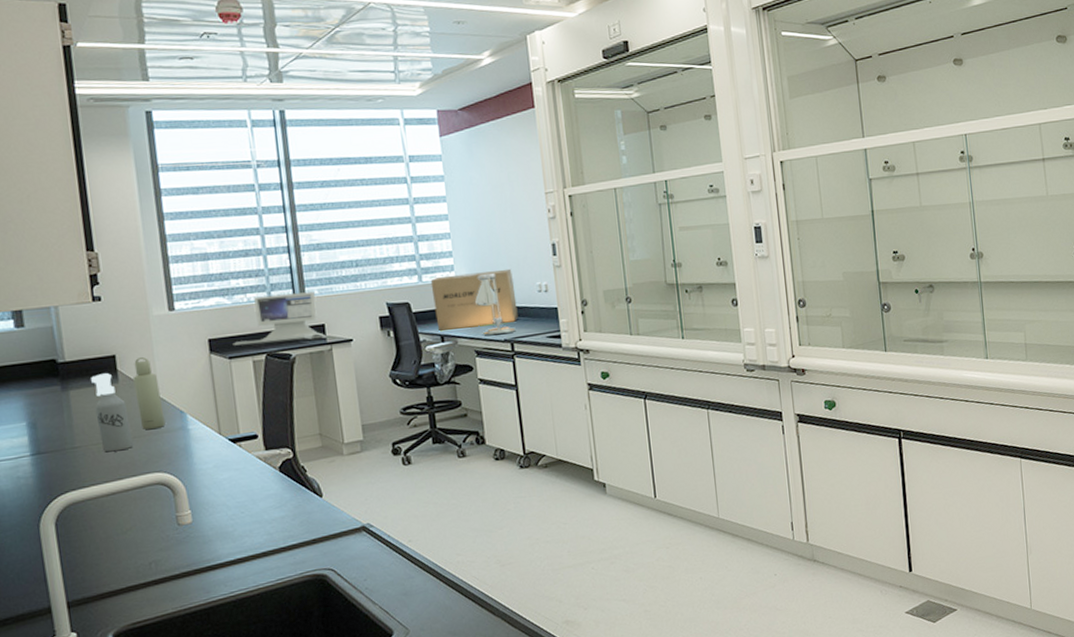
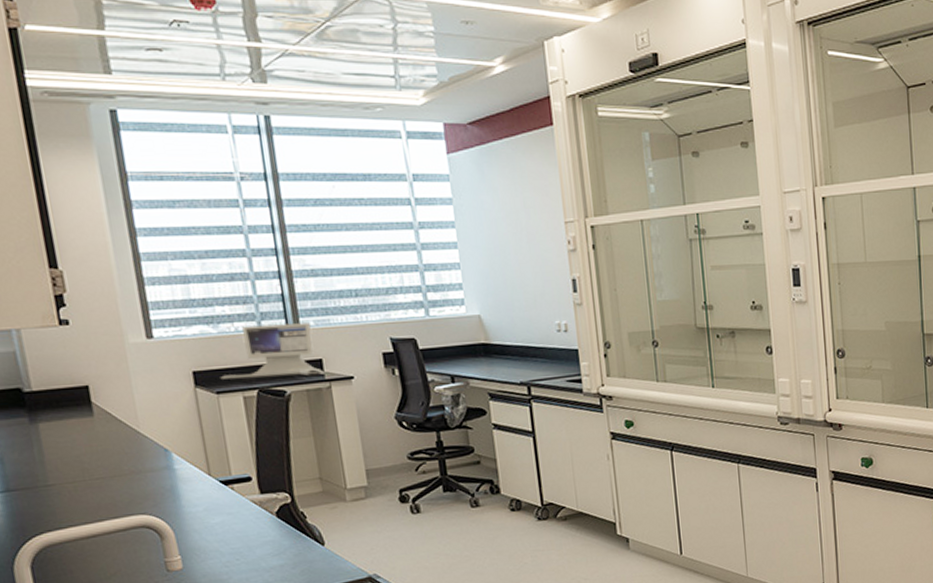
spray bottle: present [91,373,134,452] -> none [62,405,115,492]
bottle: present [133,356,166,430] -> none [109,388,149,469]
box: present [430,268,518,331] -> none [438,305,536,370]
desk lamp: present [474,274,516,336] -> none [487,310,533,378]

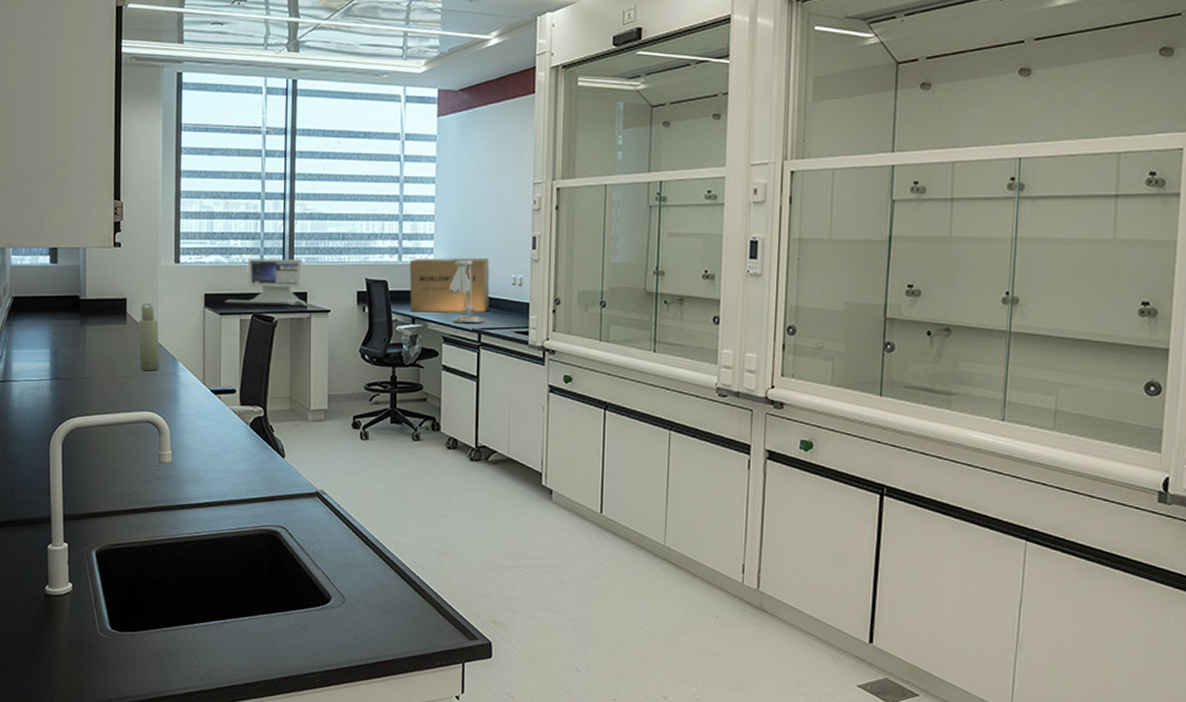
bottle: none [109,388,149,469] -> present [138,302,160,372]
box: none [438,305,536,370] -> present [409,257,490,313]
desk lamp: none [487,310,533,378] -> present [448,261,485,324]

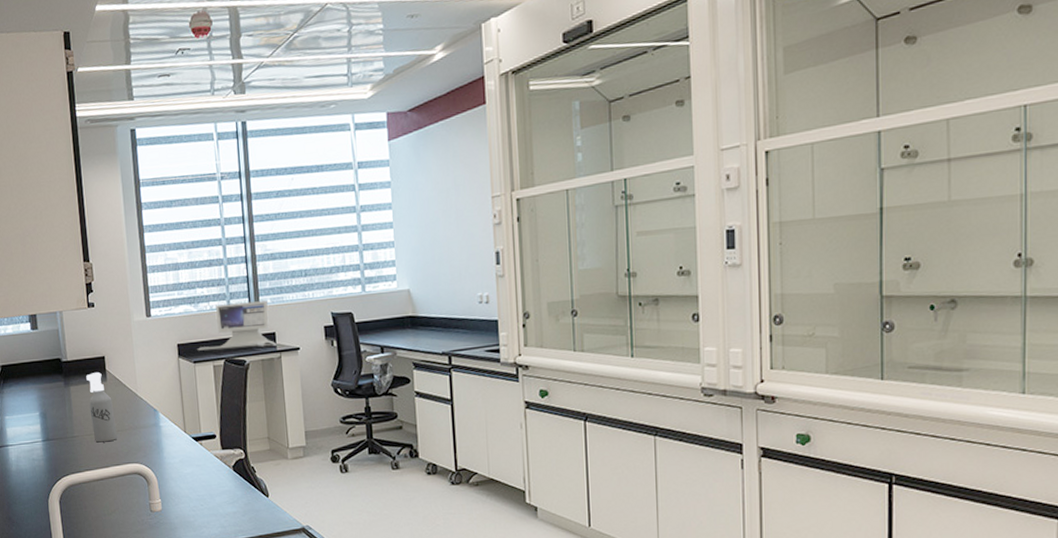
spray bottle: none [105,314,132,387] -> present [86,372,118,443]
bottle: present [138,302,160,372] -> none [118,358,142,425]
box: present [409,257,490,313] -> none [373,278,457,341]
desk lamp: present [448,261,485,324] -> none [414,284,454,348]

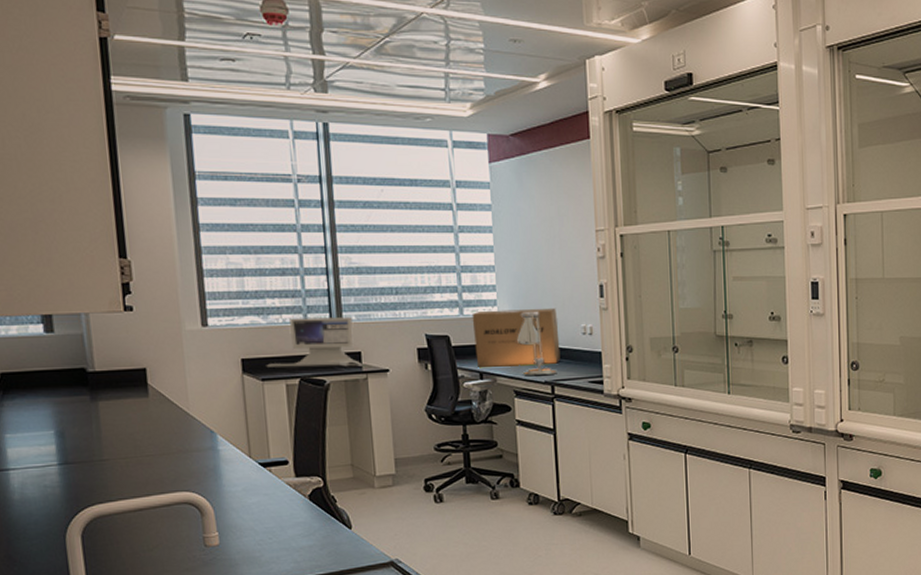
spray bottle: present [86,372,118,443] -> none [121,386,163,467]
box: none [373,278,457,341] -> present [472,308,561,367]
desk lamp: none [414,284,454,348] -> present [516,312,557,377]

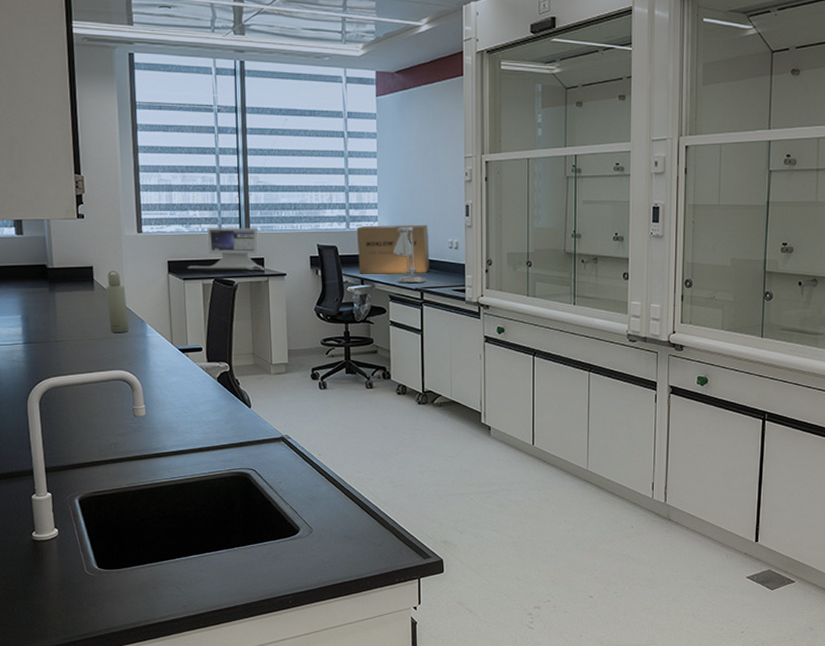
bottle: none [163,371,195,448] -> present [106,270,129,334]

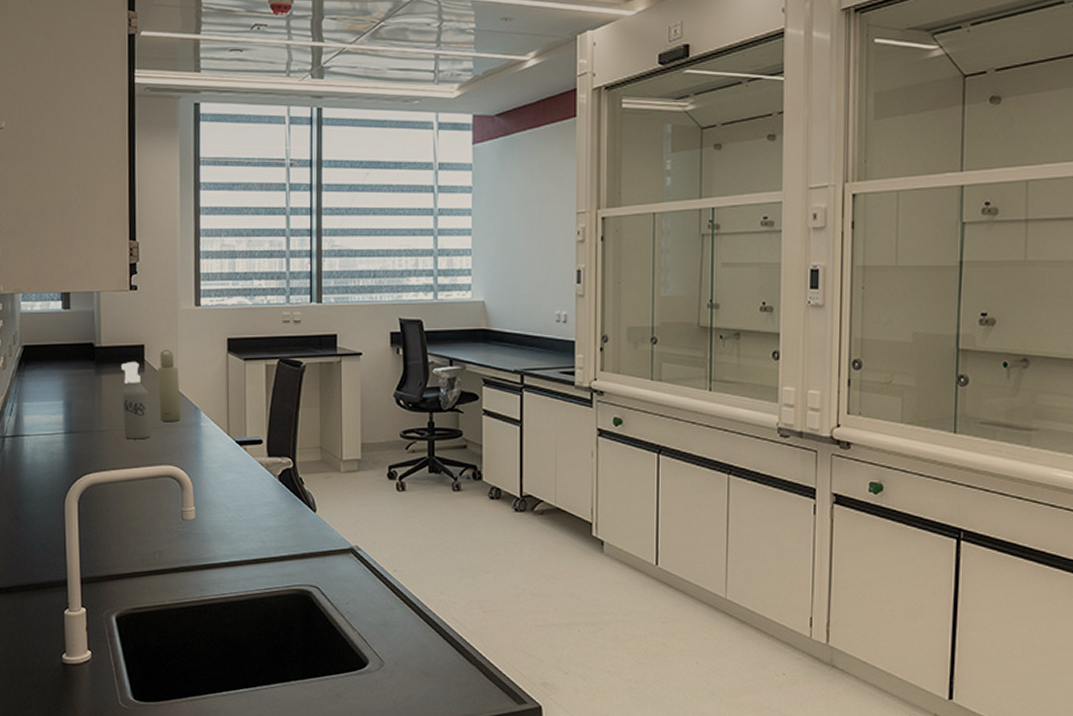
spray bottle: none [73,281,103,348] -> present [121,362,152,439]
desktop computer: present [187,228,265,270] -> none [249,300,338,349]
box: present [356,224,430,274] -> none [445,293,532,353]
desk lamp: present [393,228,426,284] -> none [488,298,528,365]

